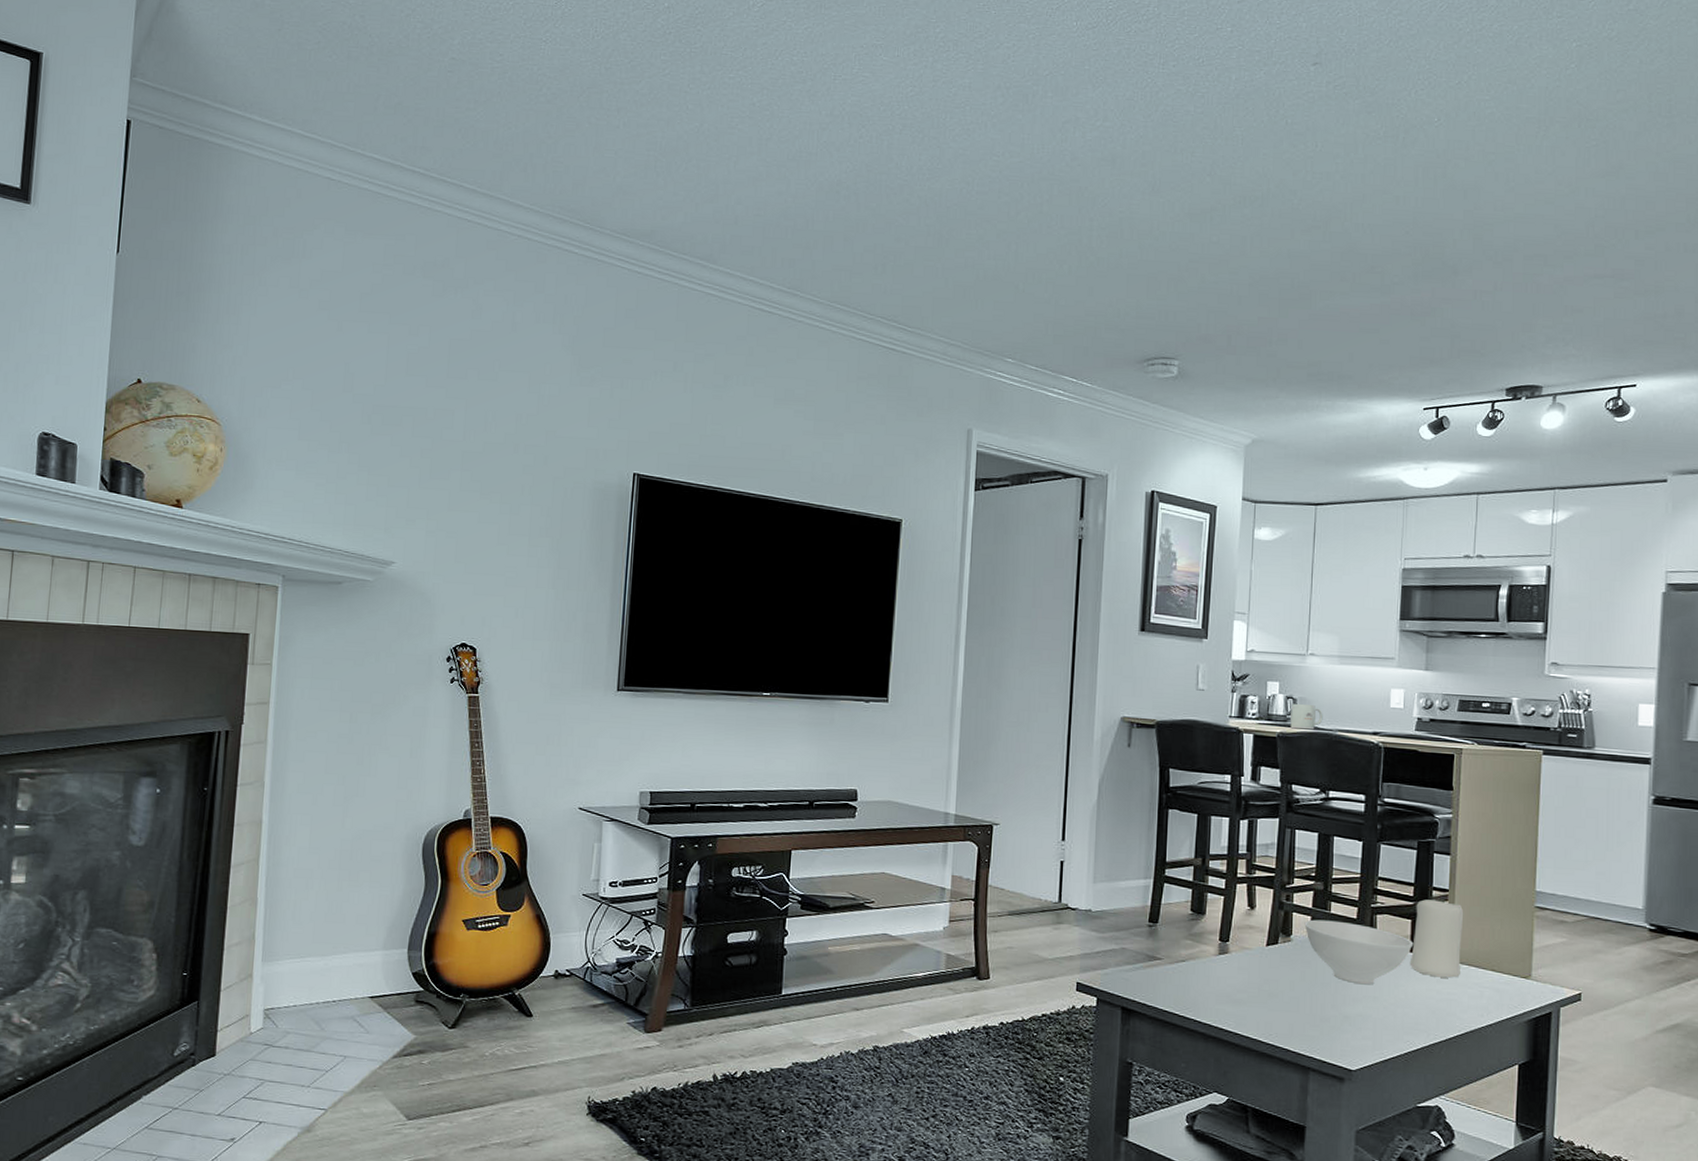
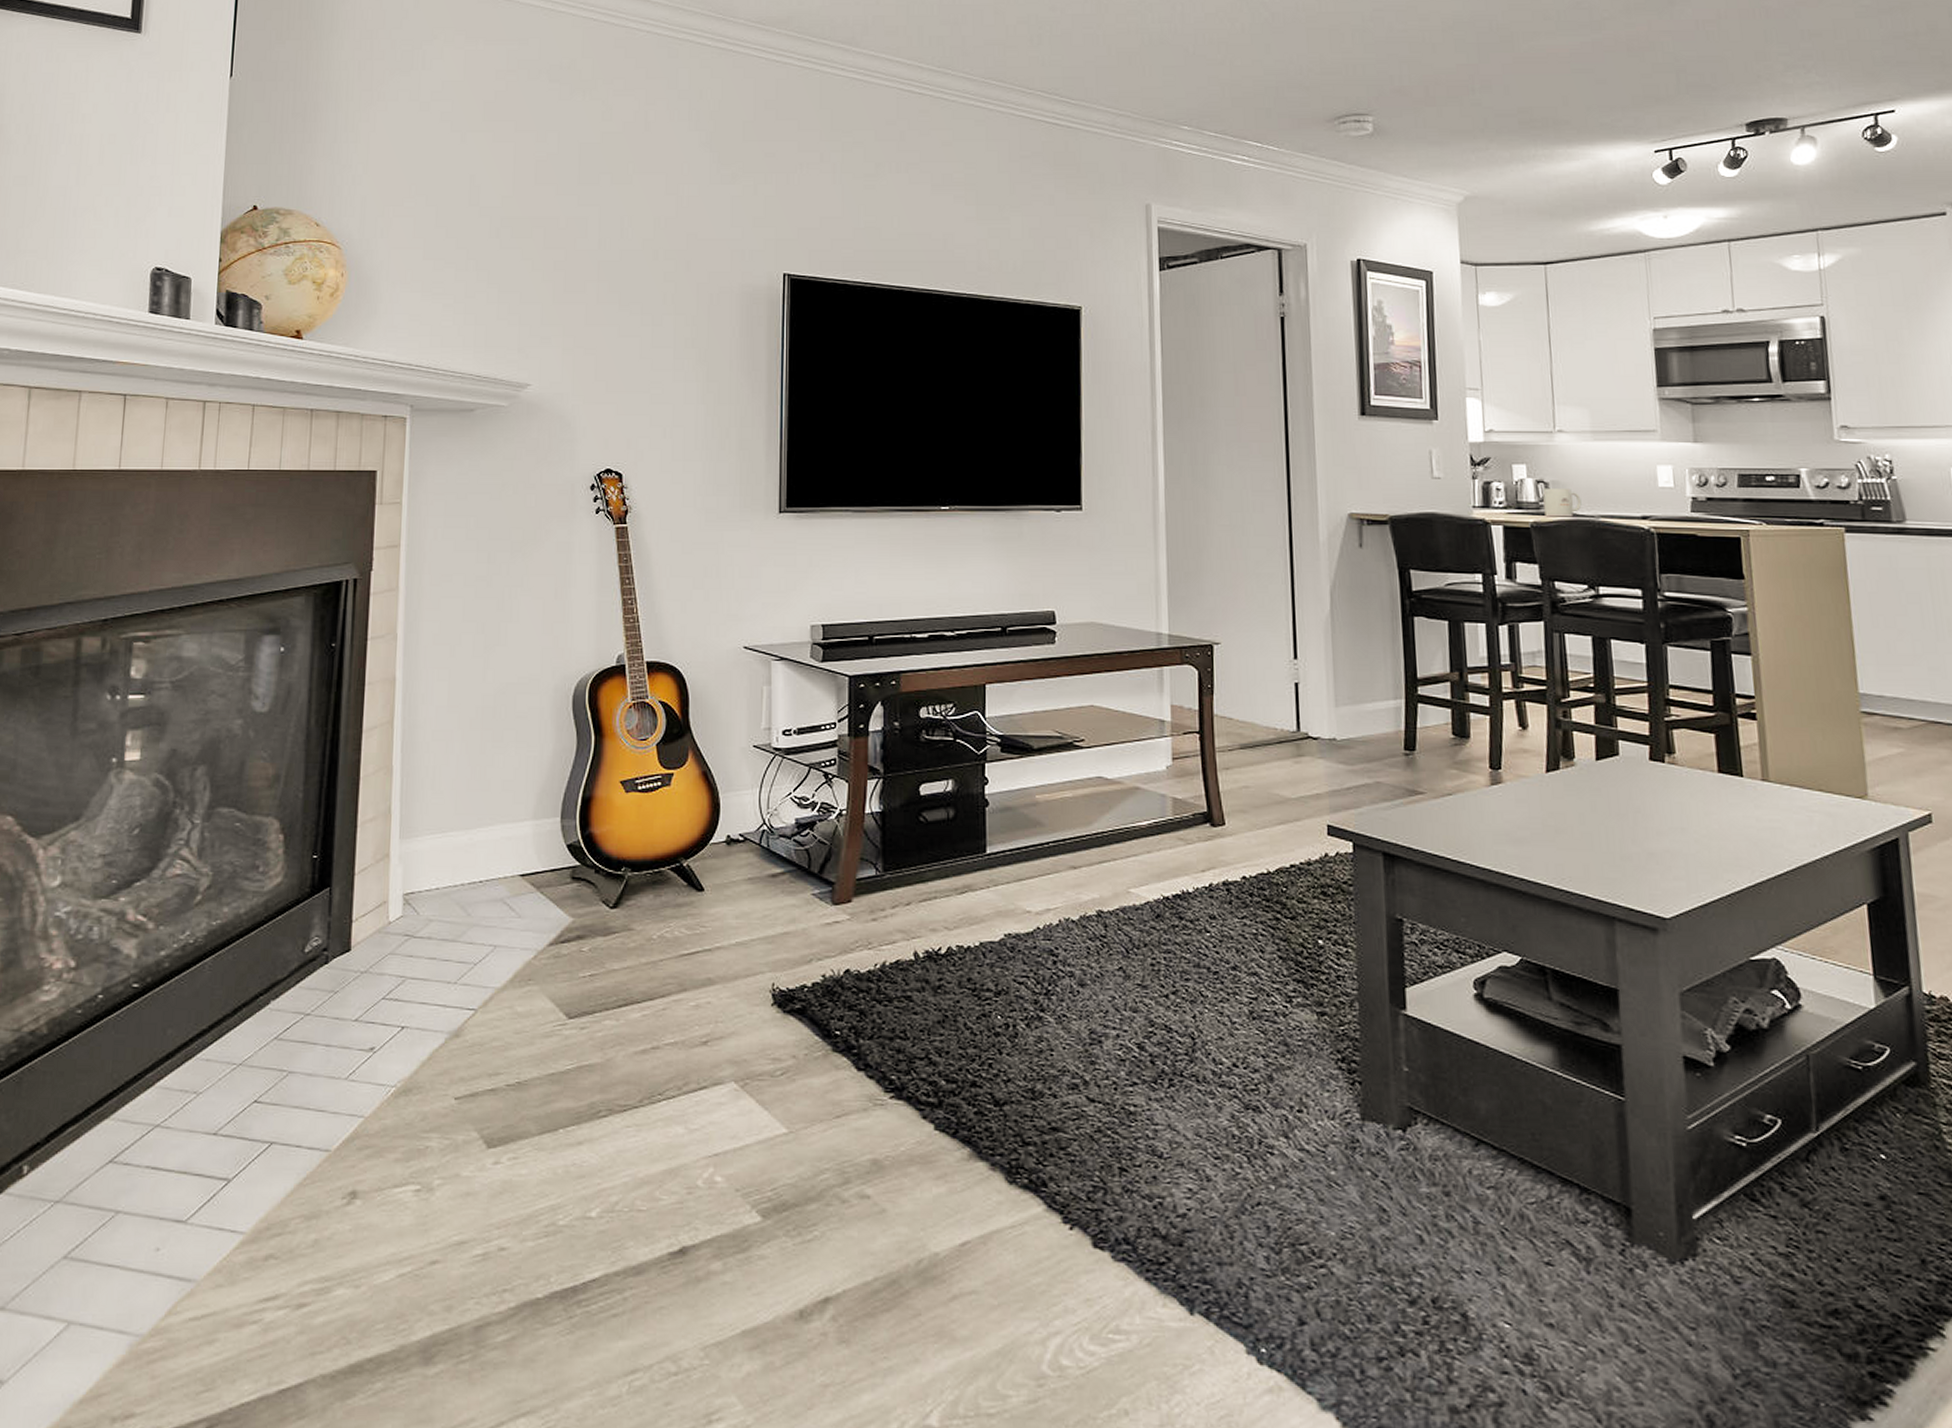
bowl: present [1304,919,1414,985] -> none [1588,738,1721,814]
candle: present [1409,899,1464,978] -> none [1718,709,1782,802]

